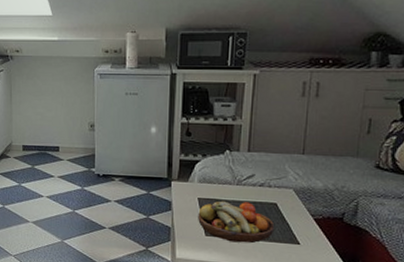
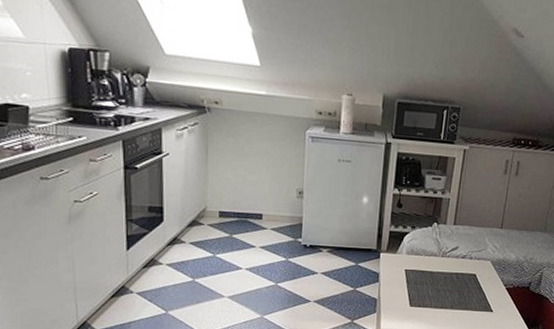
fruit bowl: present [198,200,275,244] -> none [404,272,473,313]

